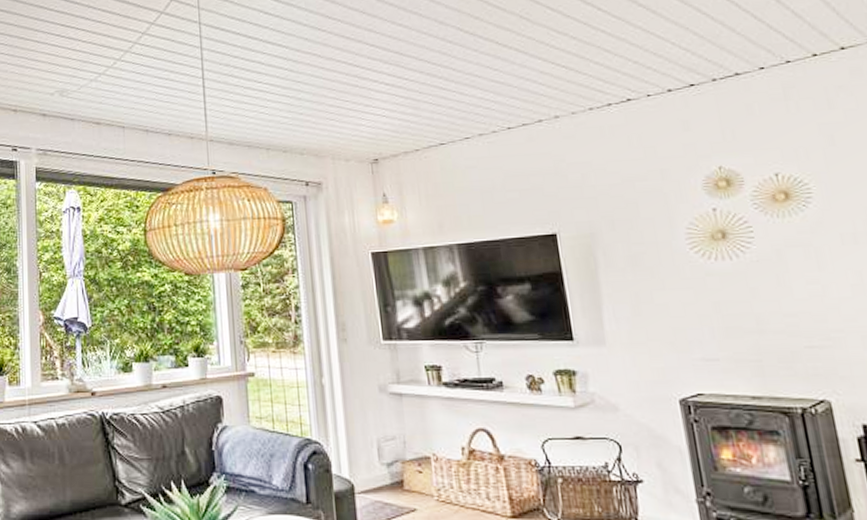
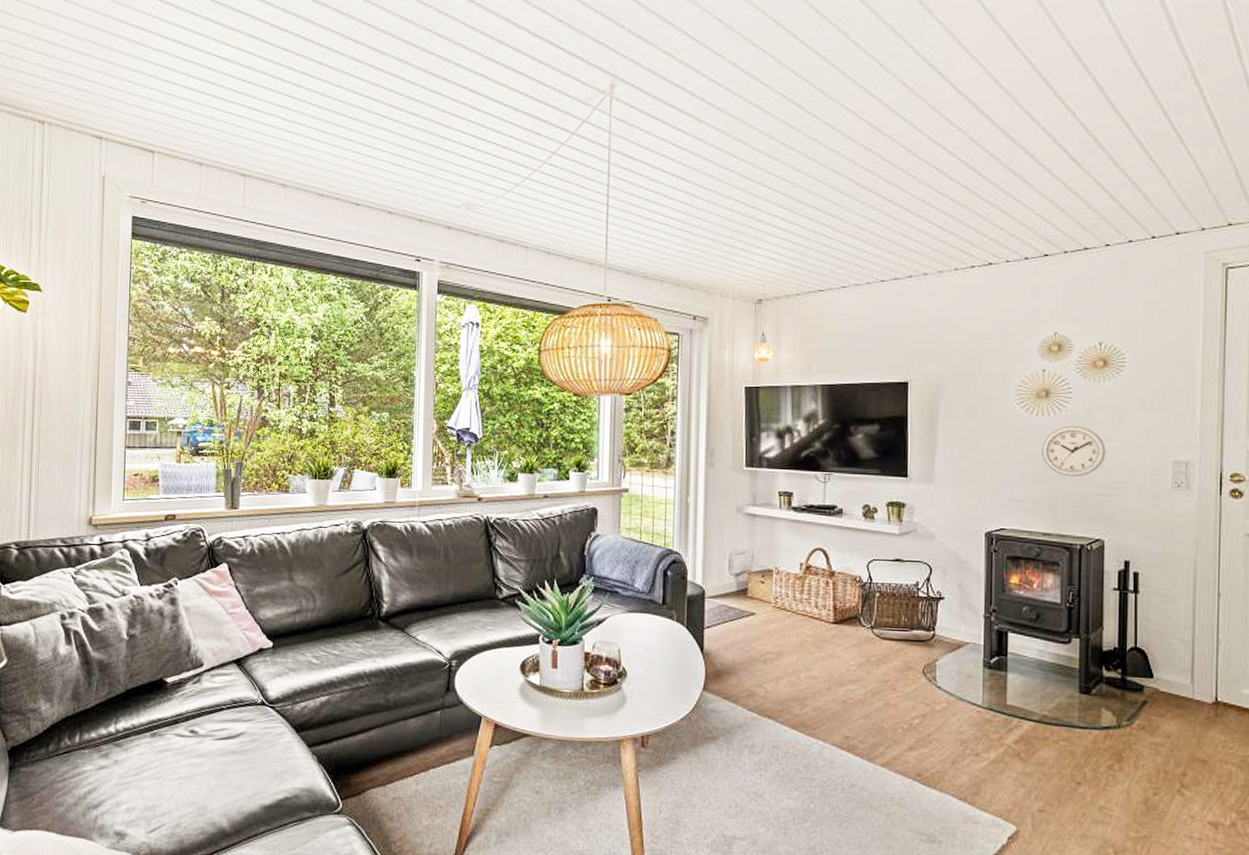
wall clock: none [729,269,811,328] -> present [1042,426,1106,477]

